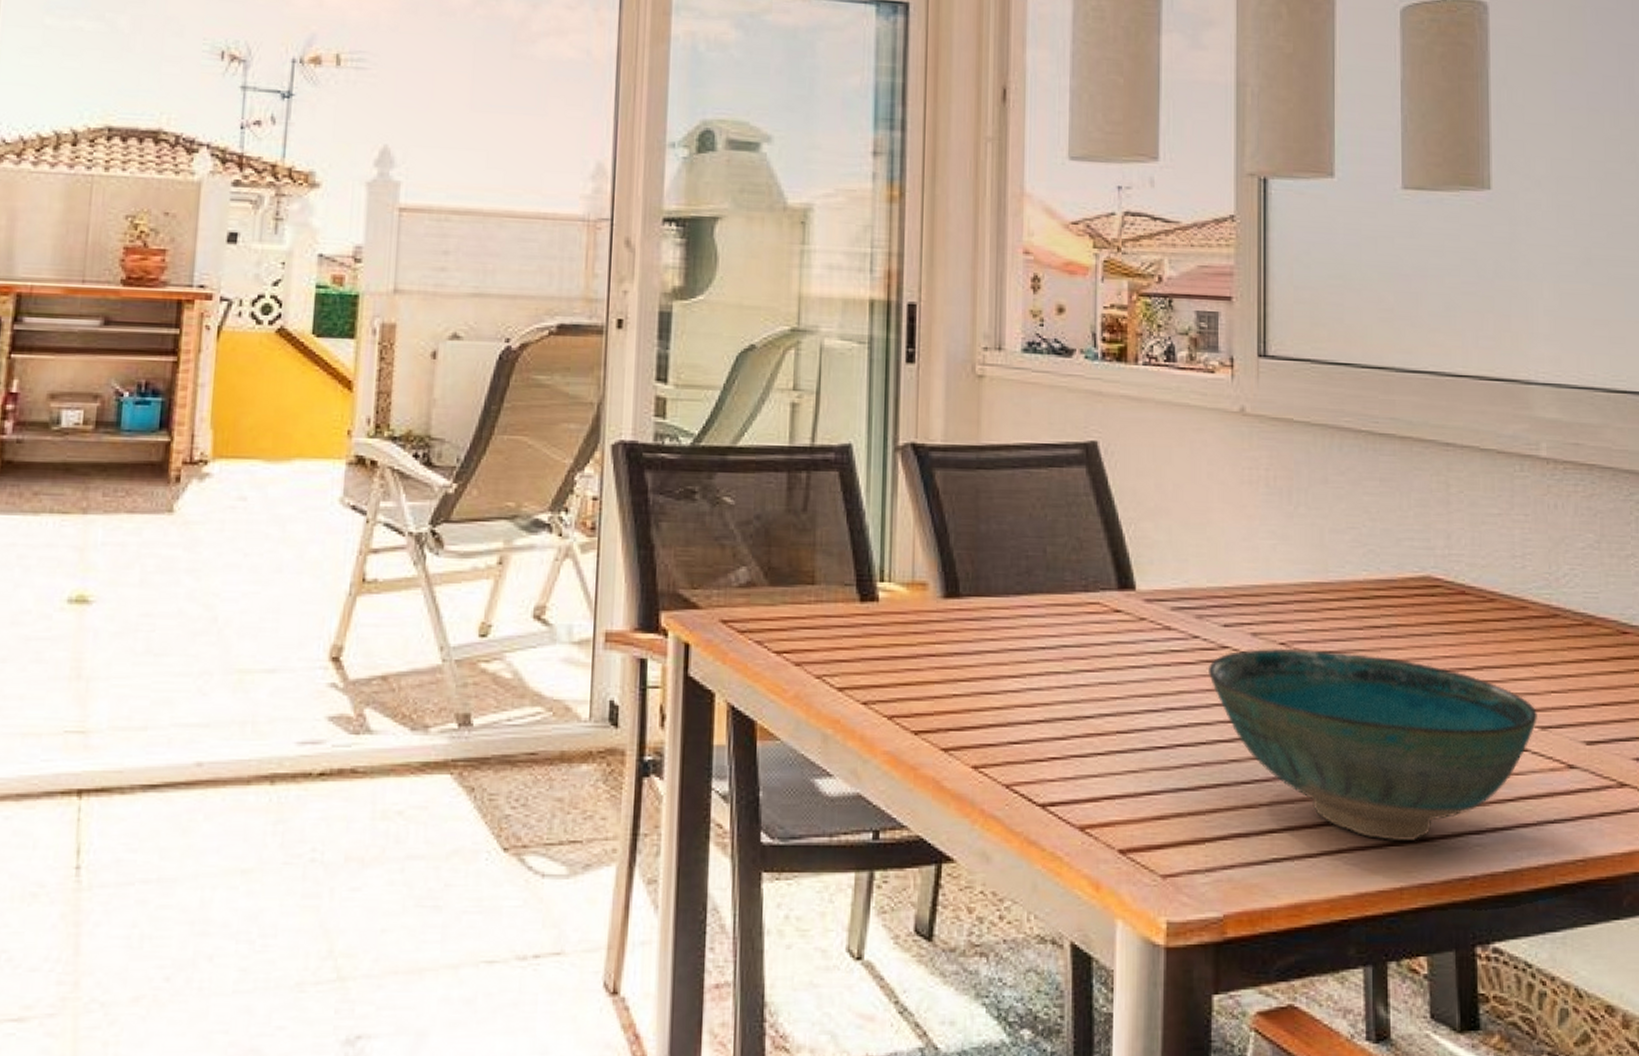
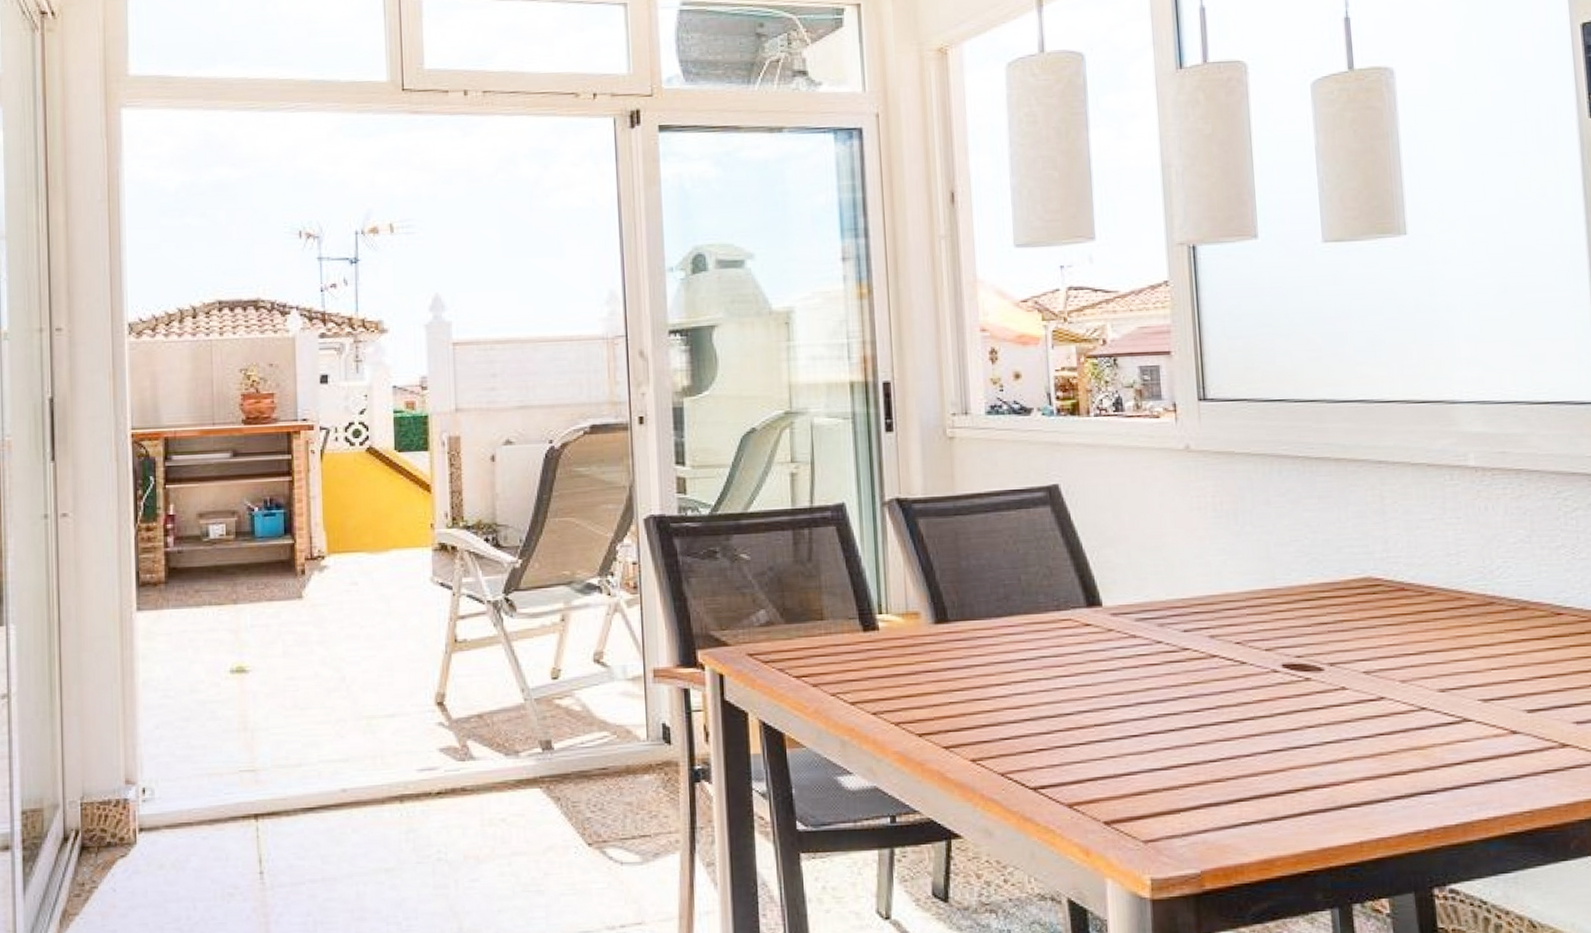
bowl: present [1209,648,1537,841] -> none [1173,646,1480,803]

